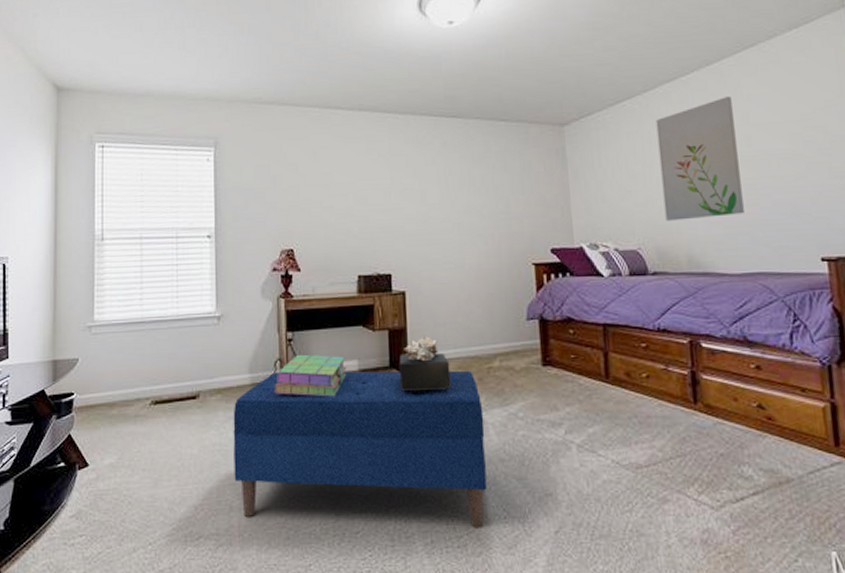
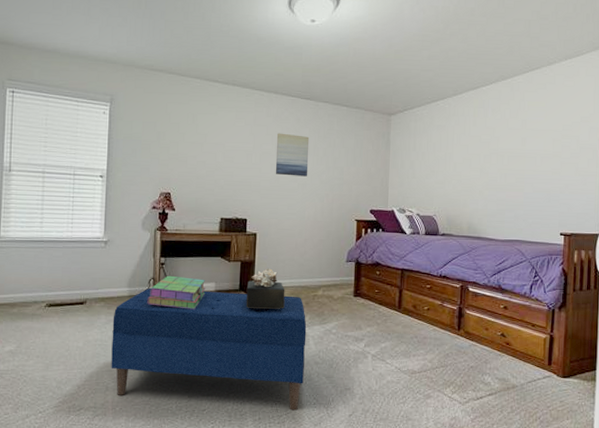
wall art: none [419,162,464,215] -> present [275,133,310,177]
wall art: present [655,95,744,221] -> none [456,105,516,197]

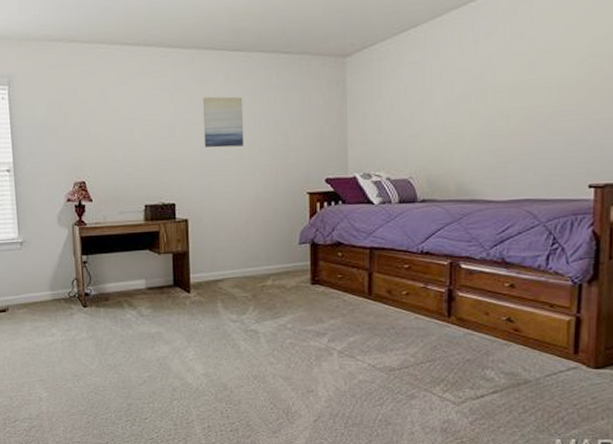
bench: present [111,287,307,411] -> none [38,288,257,417]
stack of books: present [147,275,206,310] -> none [72,274,136,311]
decorative box: present [245,268,285,310] -> none [181,259,228,306]

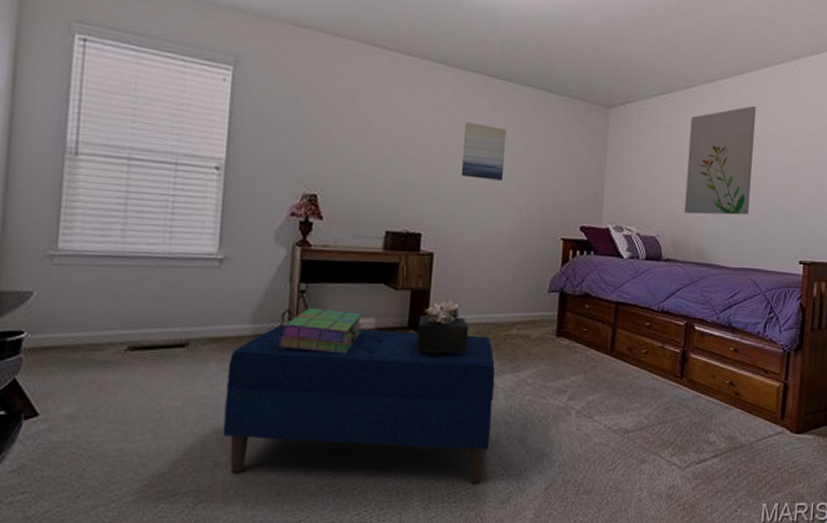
bench: none [38,288,257,417] -> present [223,324,496,485]
stack of books: none [72,274,136,311] -> present [279,307,362,354]
decorative box: none [181,259,228,306] -> present [416,299,469,354]
wall art: none [439,21,520,151] -> present [684,105,756,215]

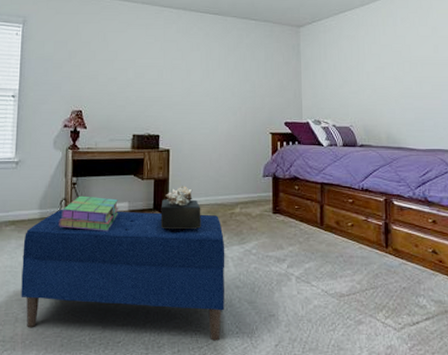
wall art: present [461,122,507,181] -> none [186,48,220,90]
wall art: present [684,105,756,215] -> none [369,13,430,106]

